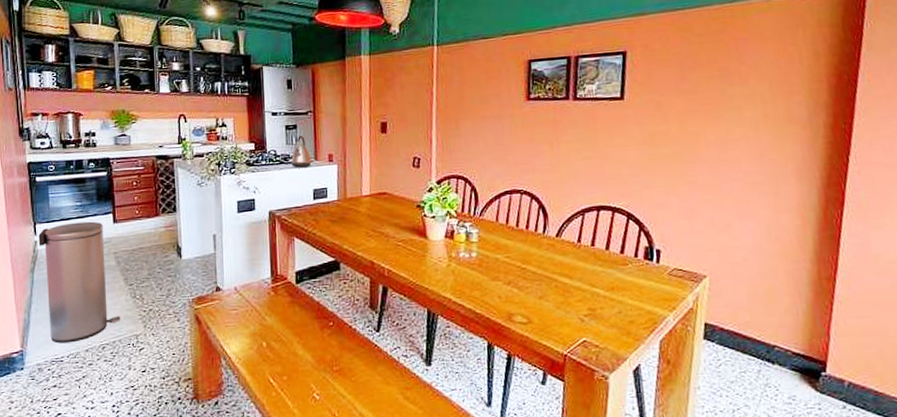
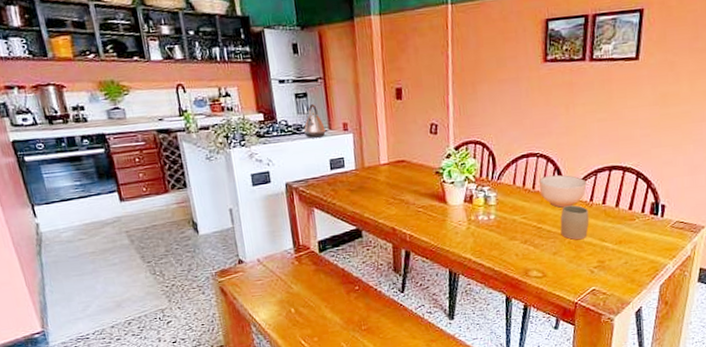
pedal bin: present [38,221,121,344] -> none [39,200,143,322]
bowl: none [522,213,574,248] -> present [538,174,587,208]
mug: none [545,246,578,284] -> present [560,205,590,240]

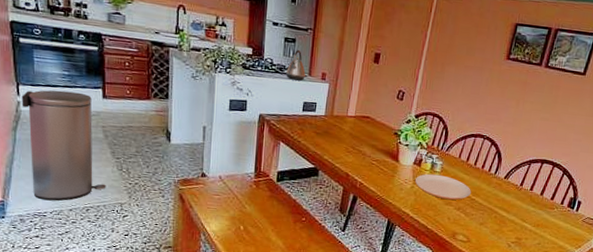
pedal bin: none [39,200,143,322] -> present [22,90,106,201]
plate: none [470,207,535,235] -> present [415,174,471,200]
bowl: present [538,174,587,208] -> none [480,156,521,187]
mug: present [560,205,590,240] -> none [490,185,517,217]

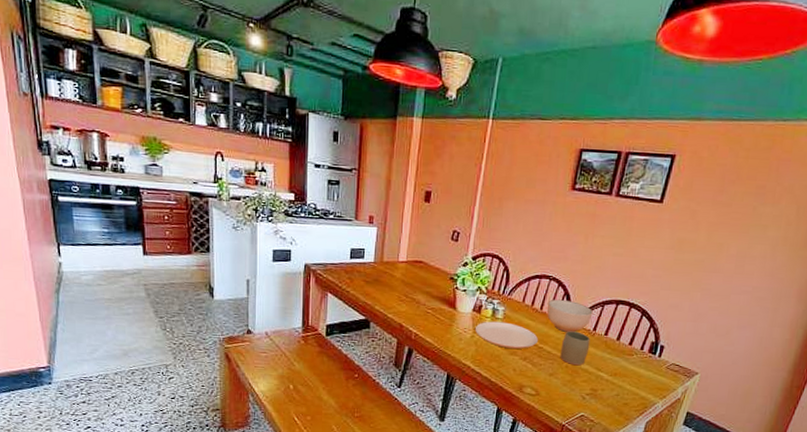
pedal bin: present [22,90,106,201] -> none [63,249,151,365]
kettle: present [285,50,306,81] -> none [330,193,352,226]
bowl: none [480,156,521,187] -> present [547,299,593,332]
mug: none [490,185,517,217] -> present [560,331,590,366]

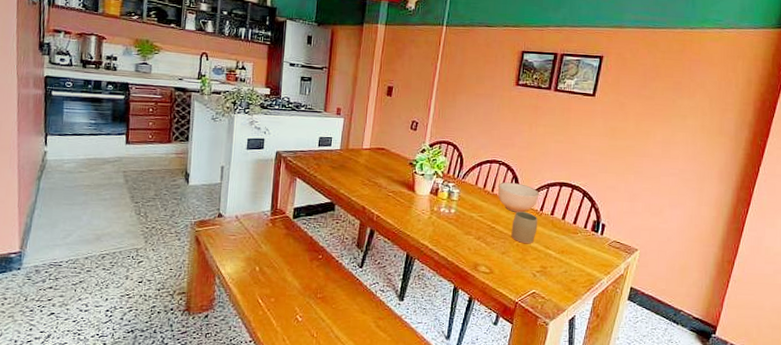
plate: present [476,321,538,350] -> none [433,203,490,230]

